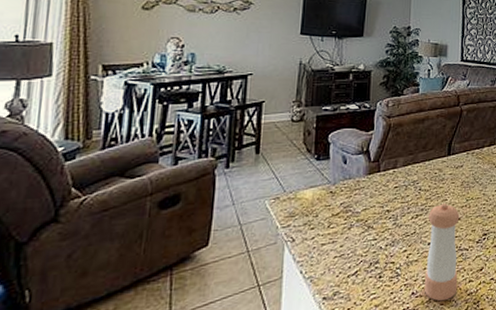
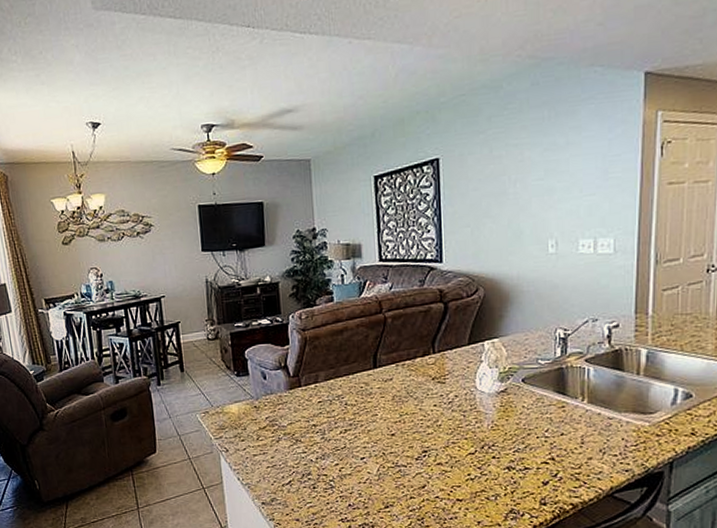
pepper shaker: present [425,203,460,301] -> none [358,418,398,514]

